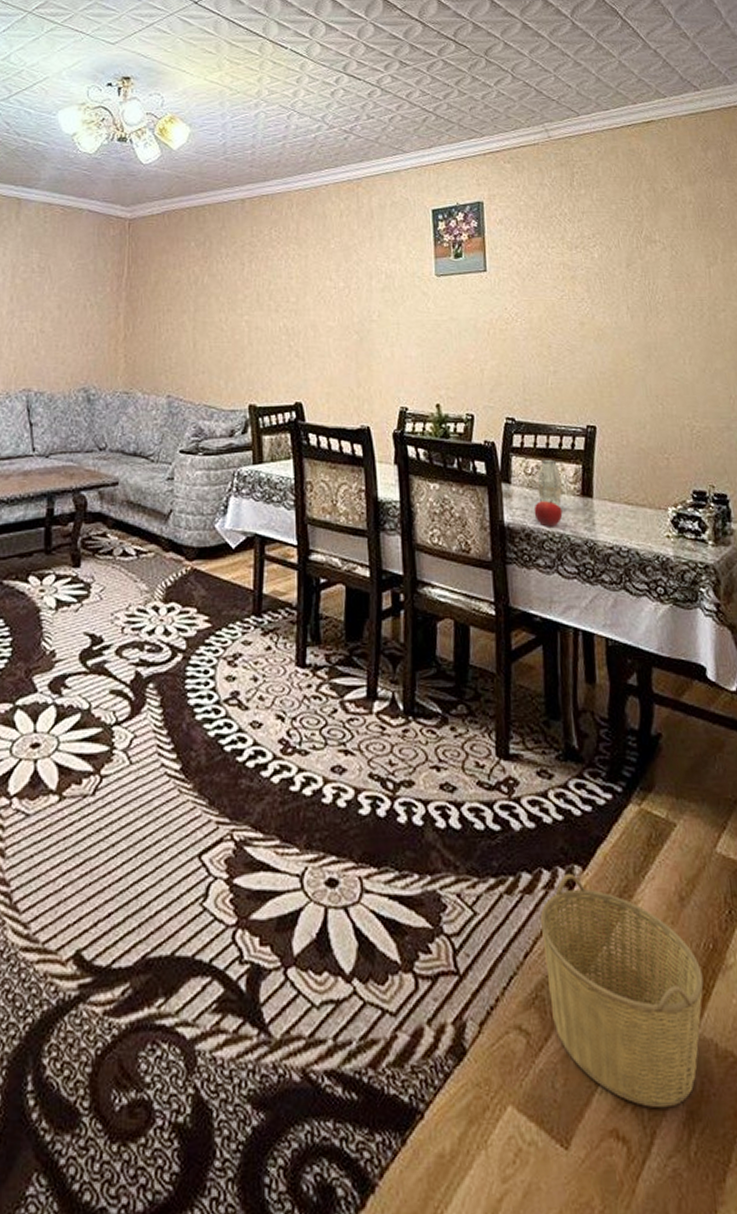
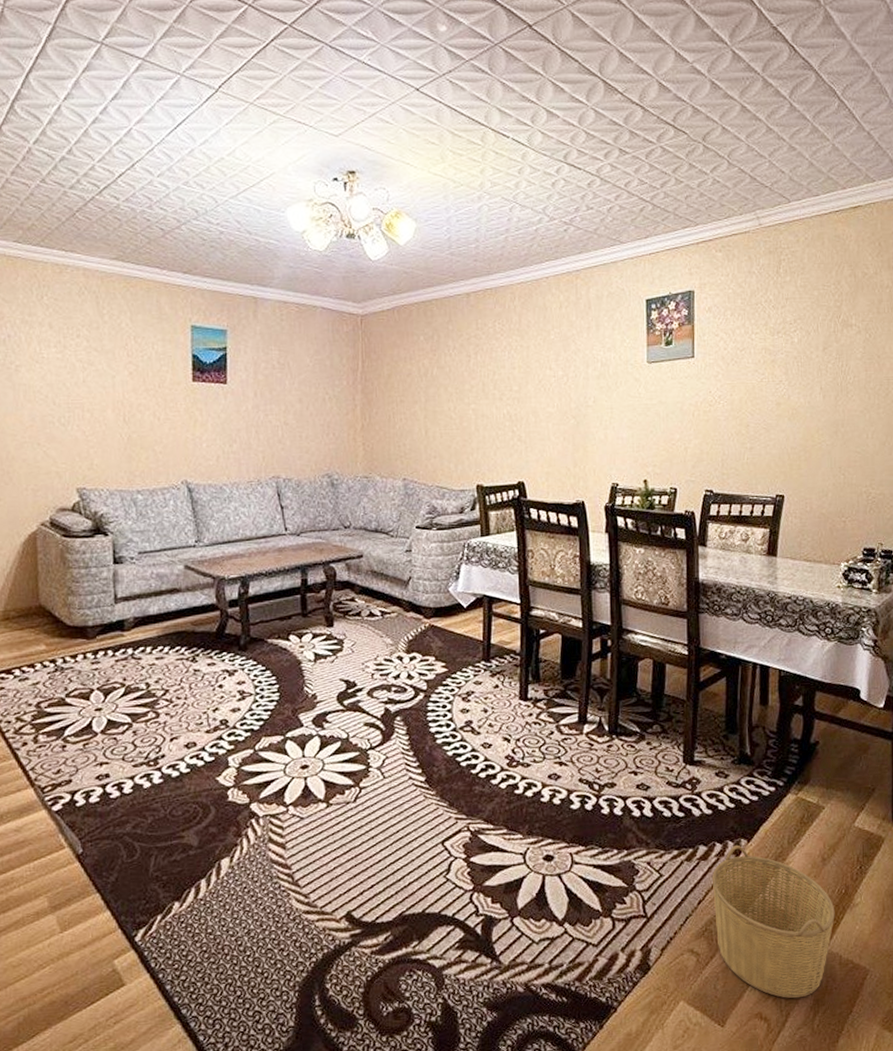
fruit: present [533,500,563,527] -> none [725,559,750,582]
vase: present [537,459,562,507] -> none [729,525,751,565]

